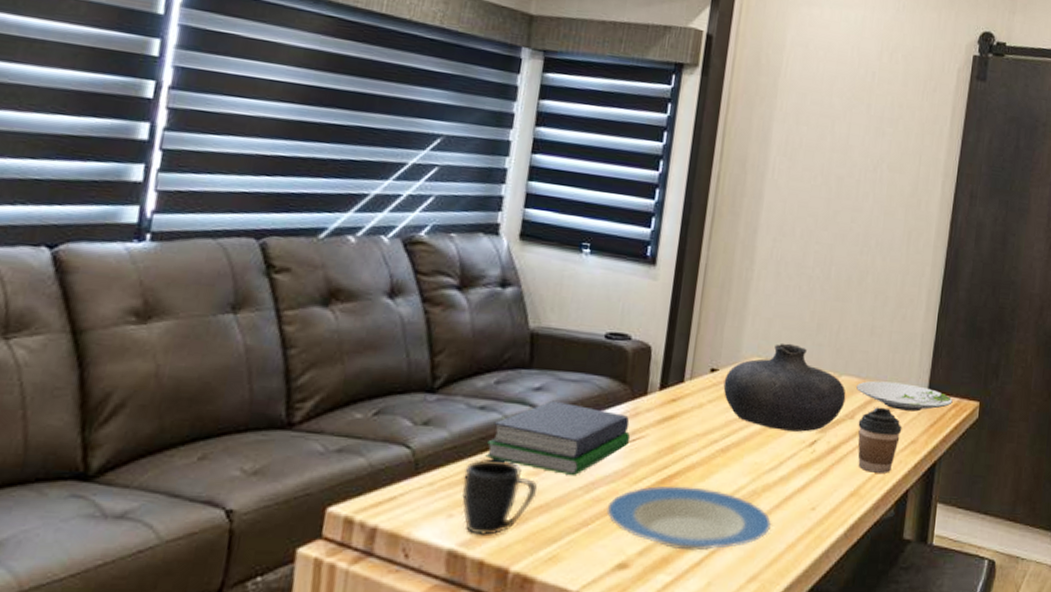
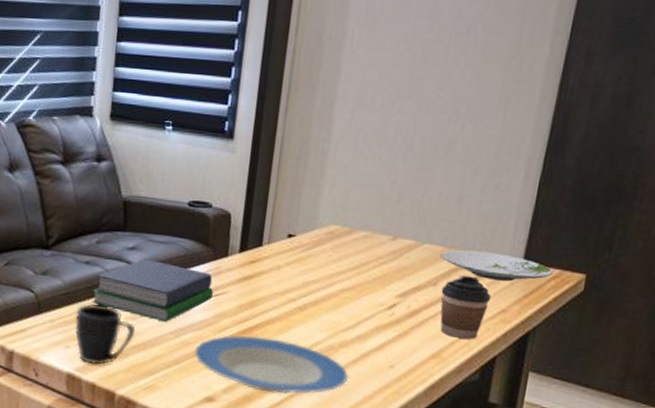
vase: present [723,343,846,432] -> none [300,211,429,296]

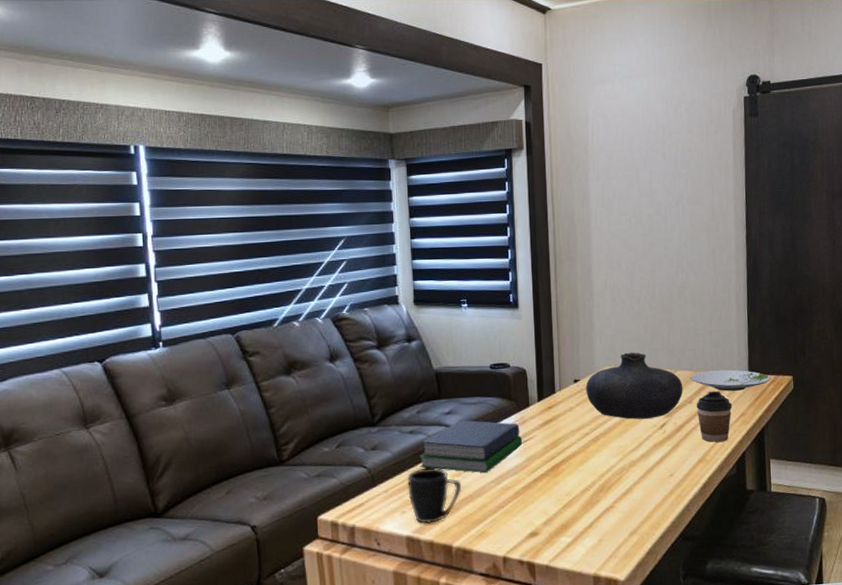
plate: present [194,335,349,394] -> none [514,470,641,518]
vase: none [300,211,429,296] -> present [586,352,683,419]

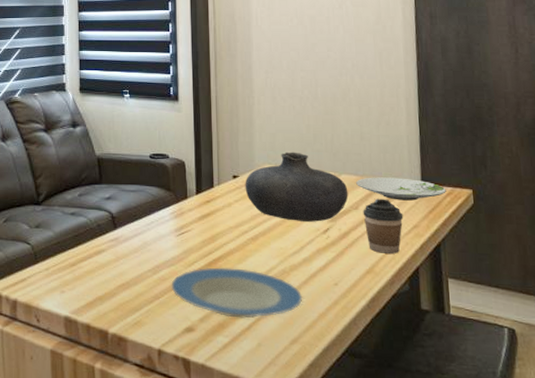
mug: present [407,468,462,524] -> none [67,250,119,306]
book: present [418,420,523,473] -> none [79,206,180,261]
plate: none [514,470,641,518] -> present [171,267,303,319]

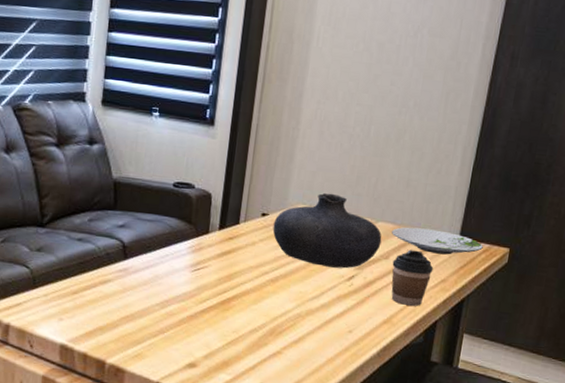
plate: present [171,267,303,319] -> none [178,306,314,358]

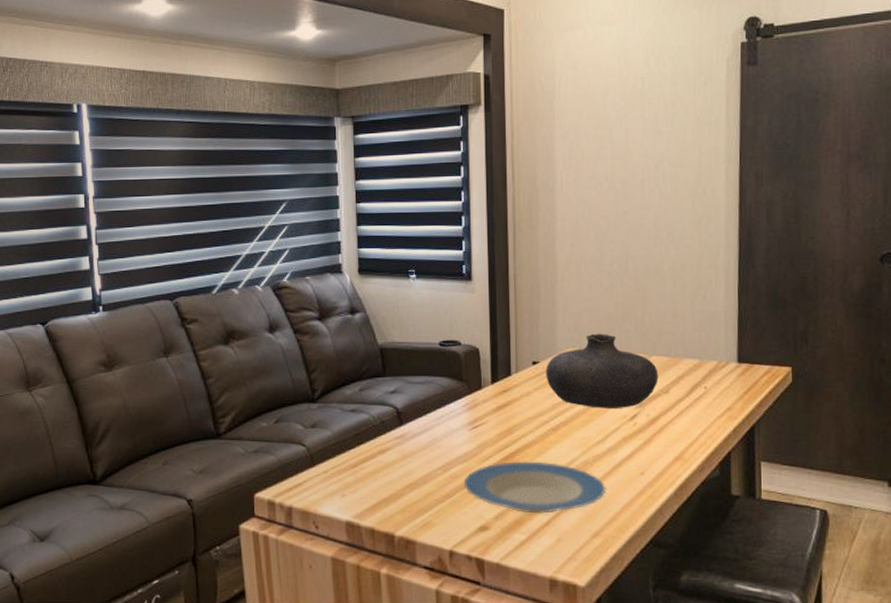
plate: none [178,306,314,358] -> present [463,461,607,514]
coffee cup: present [391,249,434,306] -> none [673,380,717,439]
plate: present [392,227,483,255] -> none [667,357,764,382]

